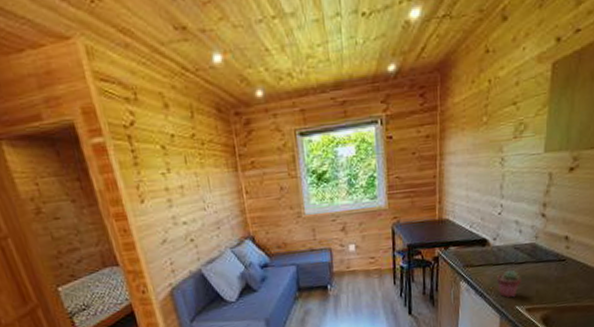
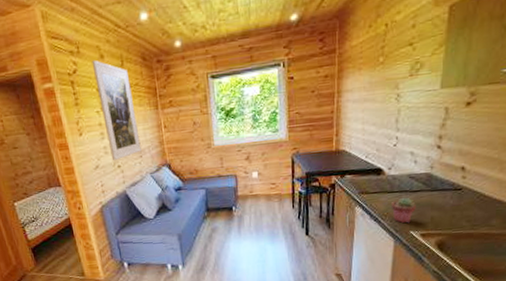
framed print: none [153,109,219,234] -> present [91,59,142,161]

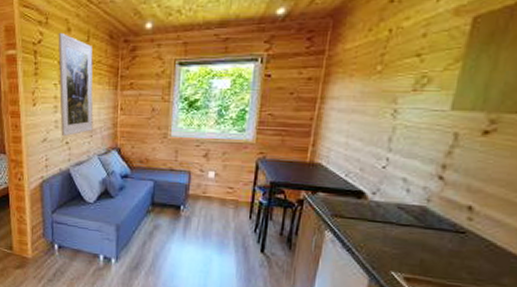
potted succulent: present [390,197,416,223] -> none [369,229,403,262]

